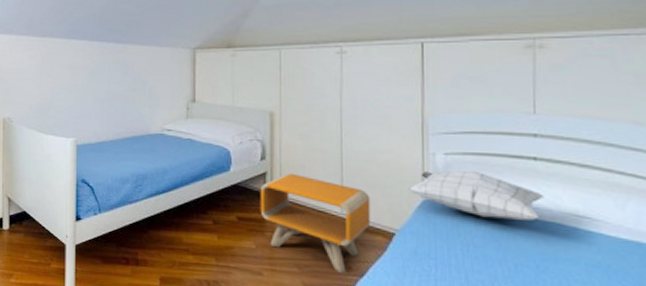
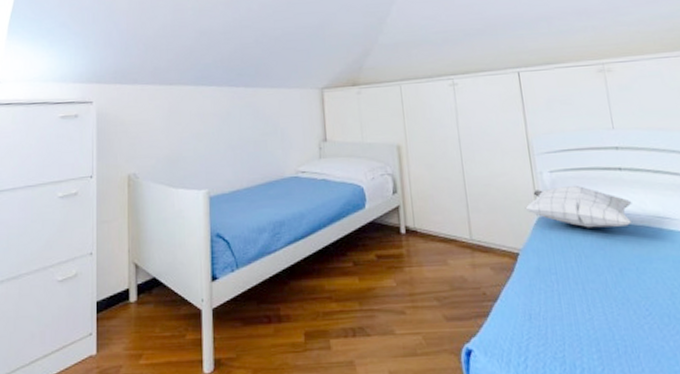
nightstand: present [260,173,371,274] -> none [394,204,498,300]

